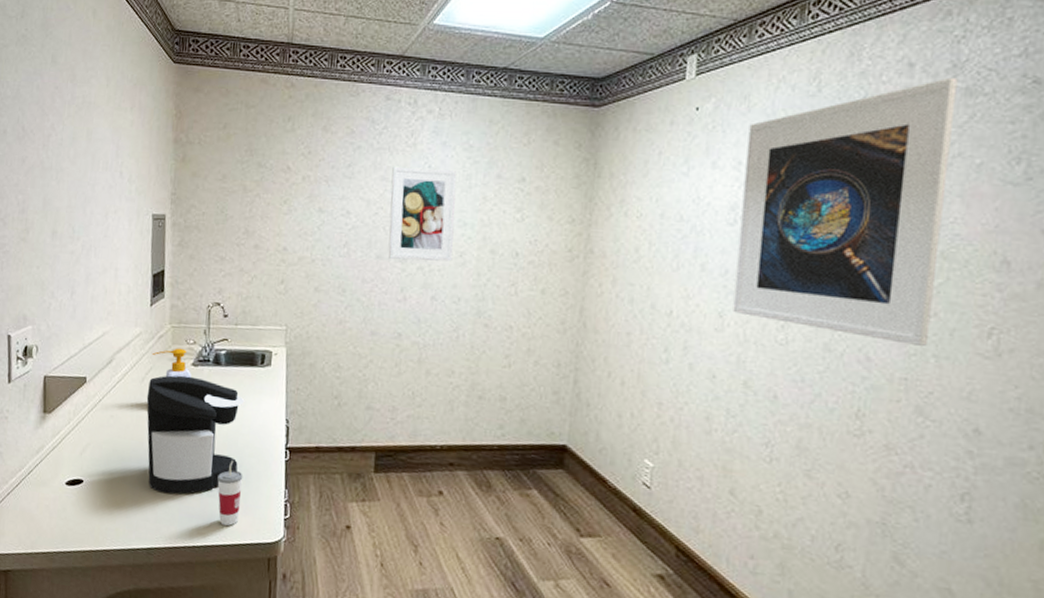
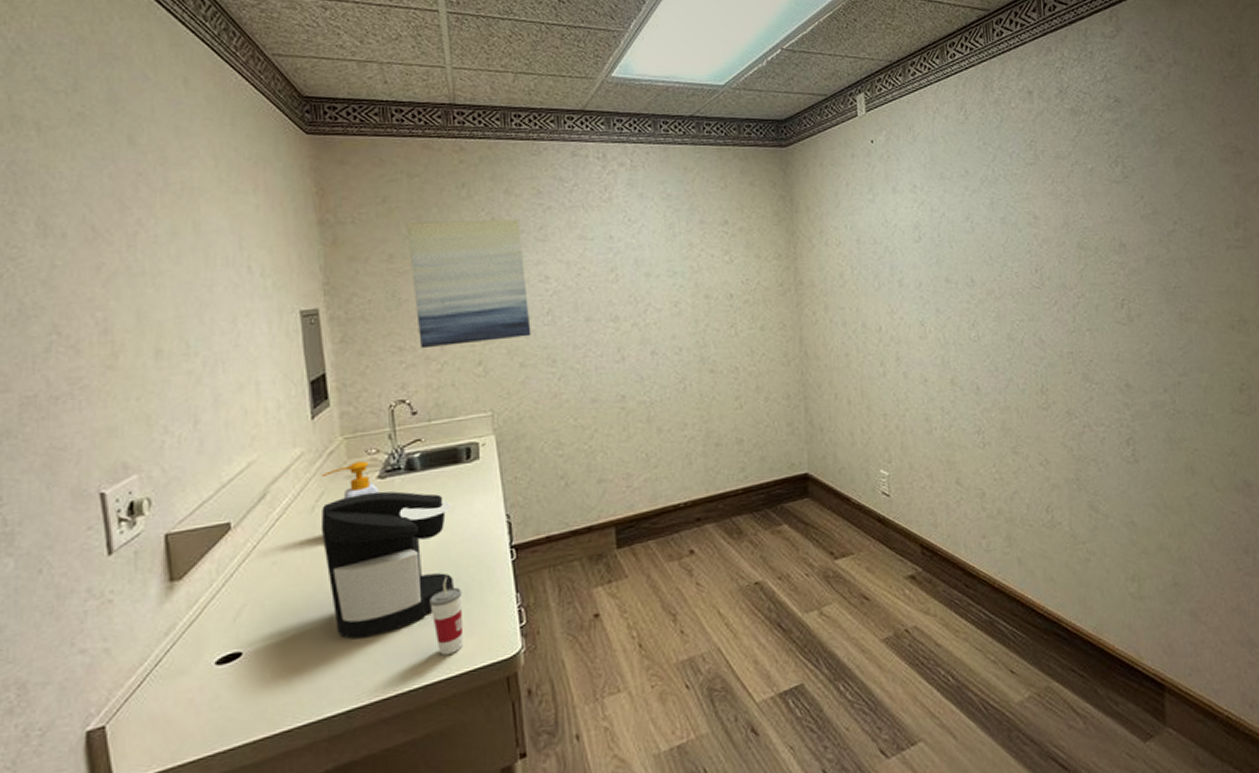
wall art: none [237,149,332,265] -> present [406,219,531,349]
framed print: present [388,166,458,262] -> none [589,220,668,319]
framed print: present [733,77,958,346] -> none [917,101,1082,324]

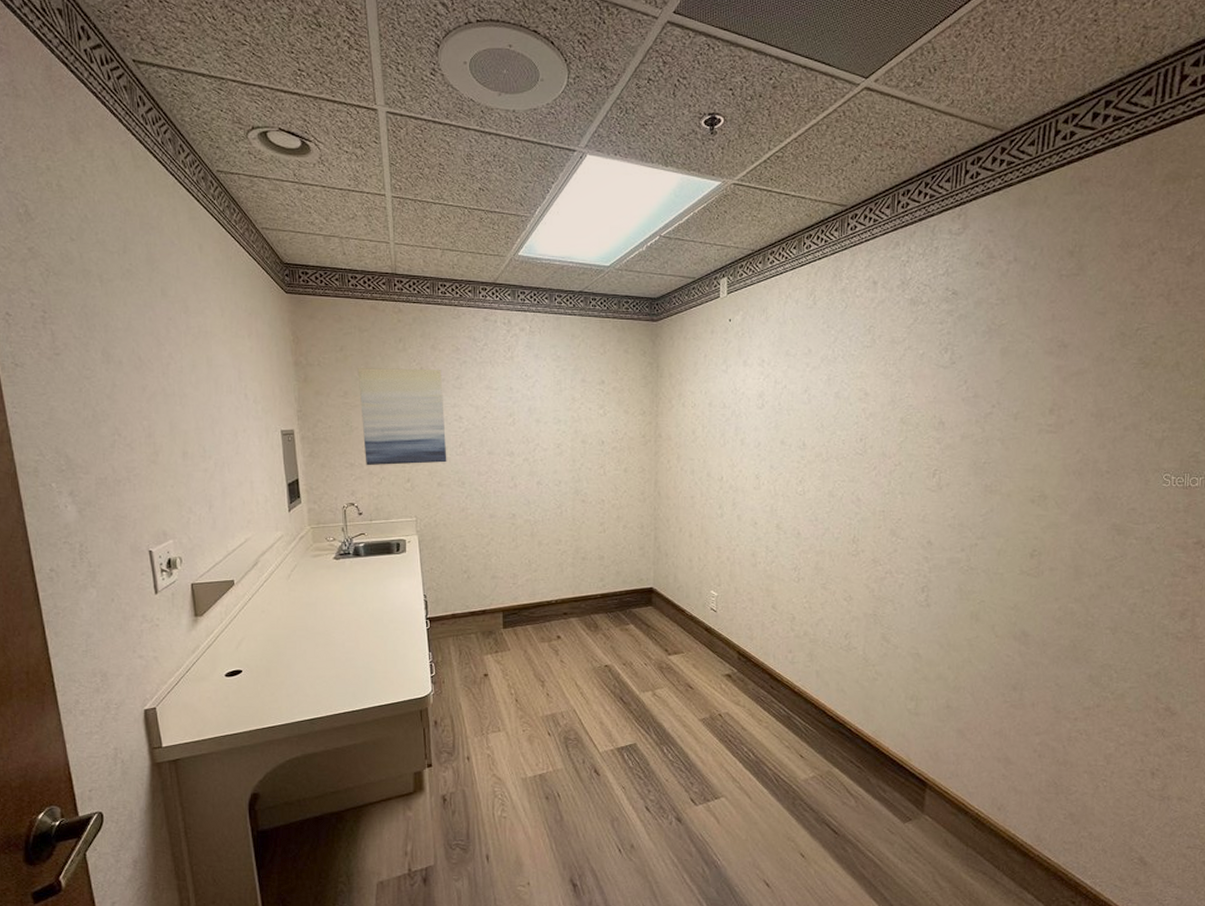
coffee maker: present [320,491,454,639] -> none [294,569,386,671]
soap bottle: present [321,461,378,500] -> none [295,545,334,572]
cup: present [429,576,464,655] -> none [368,634,391,689]

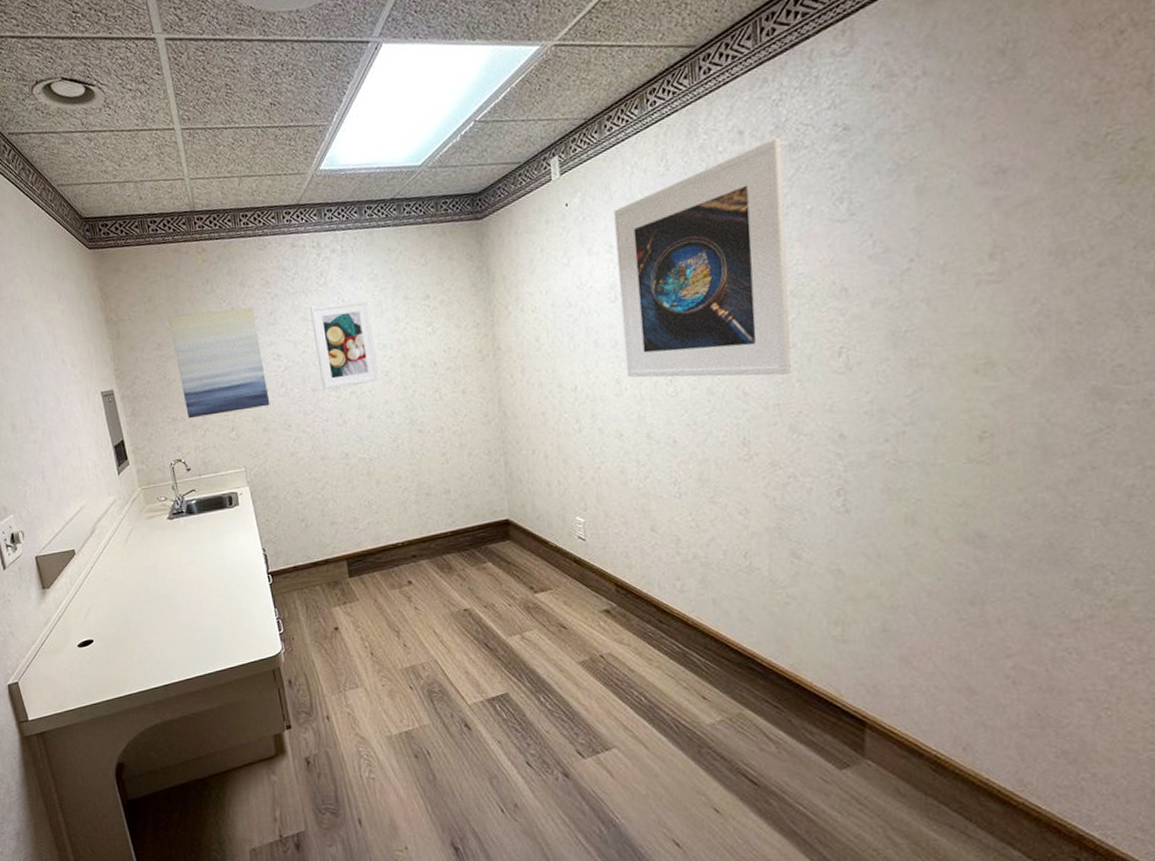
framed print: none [495,376,552,454] -> present [310,300,380,389]
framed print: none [765,291,905,487] -> present [613,137,792,378]

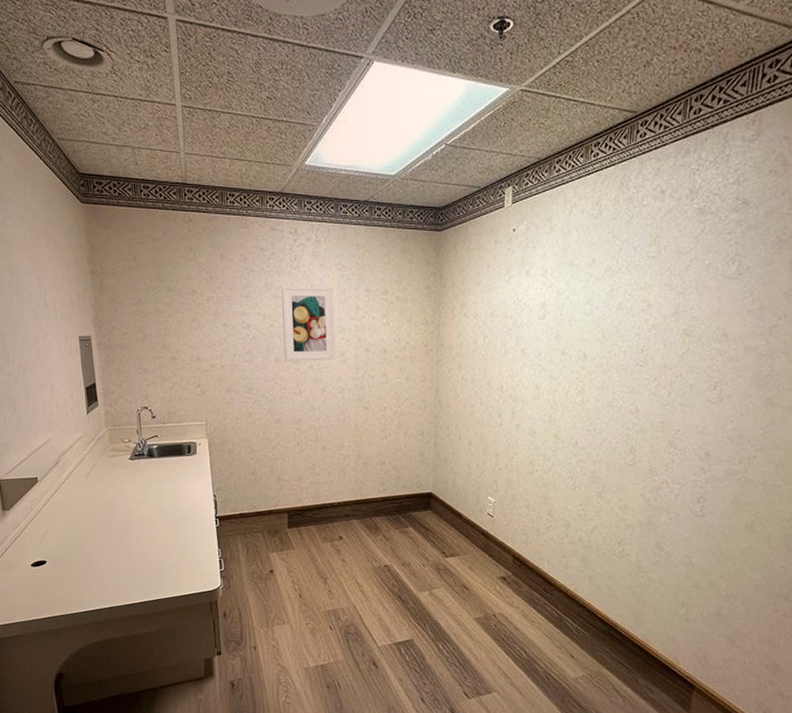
wall art: present [168,307,270,419] -> none [150,277,235,372]
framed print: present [613,137,792,378] -> none [545,200,694,398]

